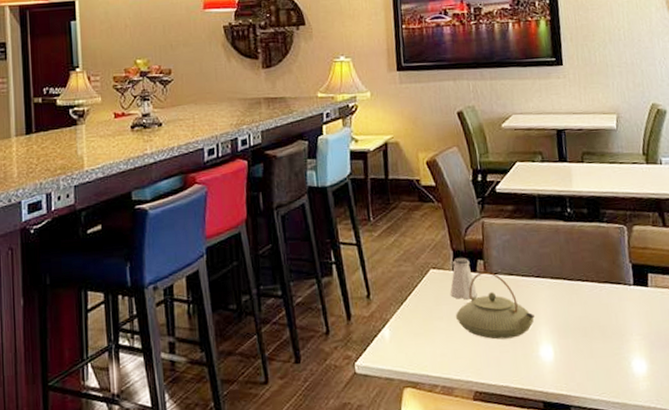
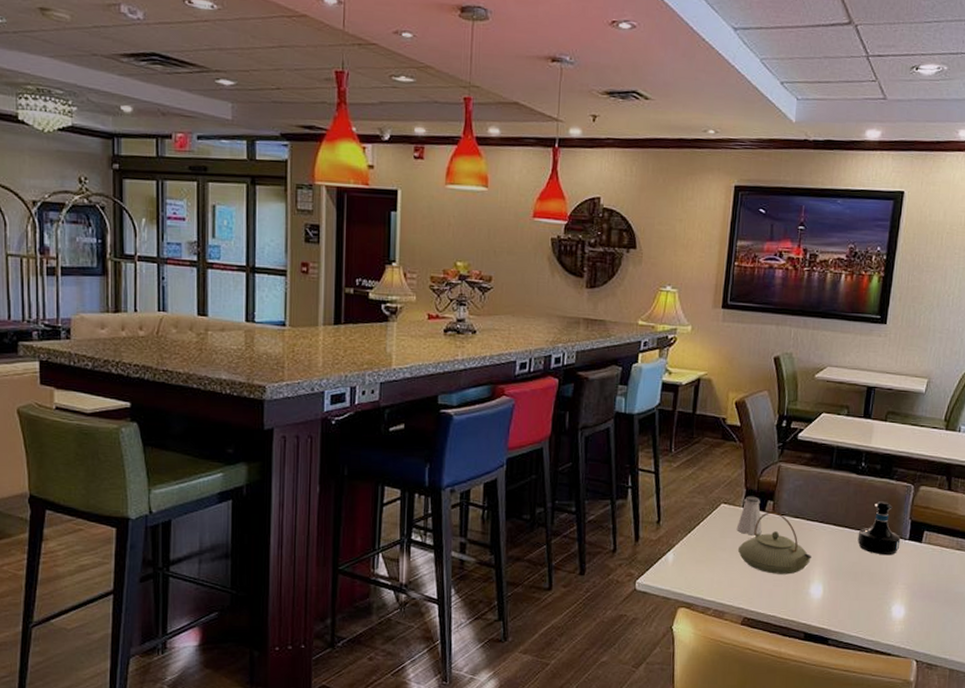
tequila bottle: none [578,246,626,305] -> present [857,500,901,556]

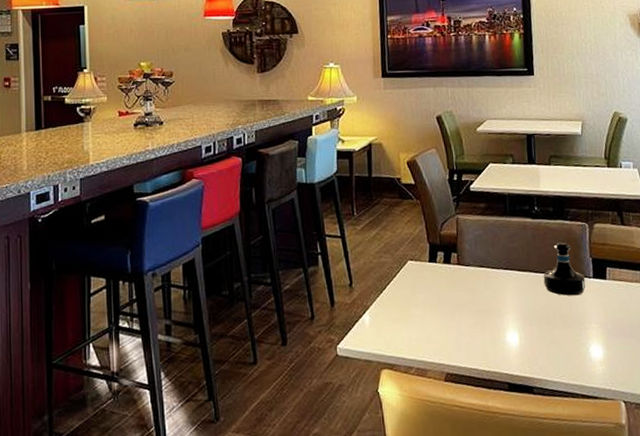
saltshaker: present [736,496,762,534] -> none [425,250,451,288]
teapot: present [737,511,811,575] -> none [430,263,502,326]

